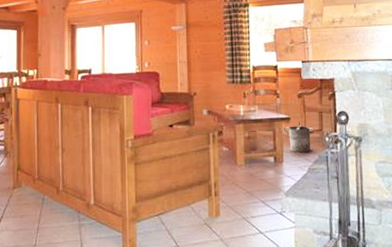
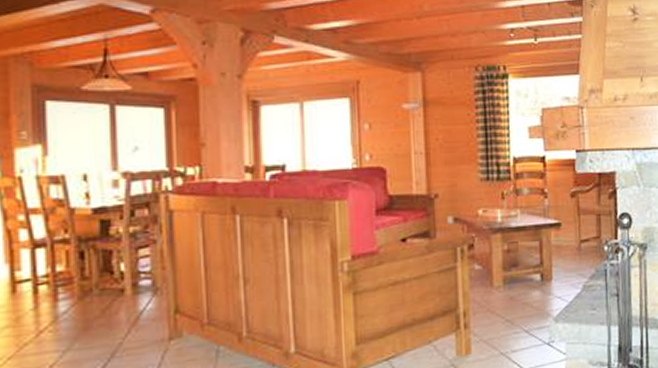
bucket: present [284,121,315,153] -> none [553,227,591,267]

